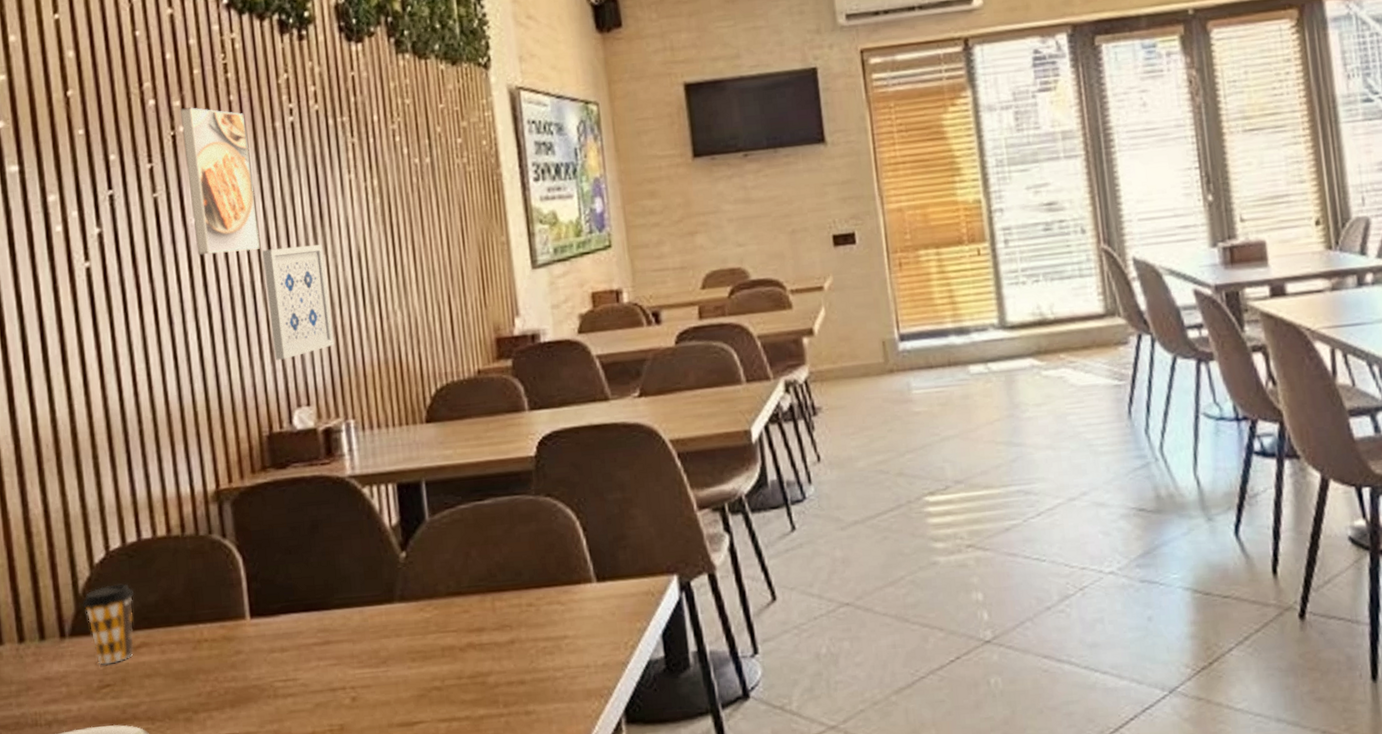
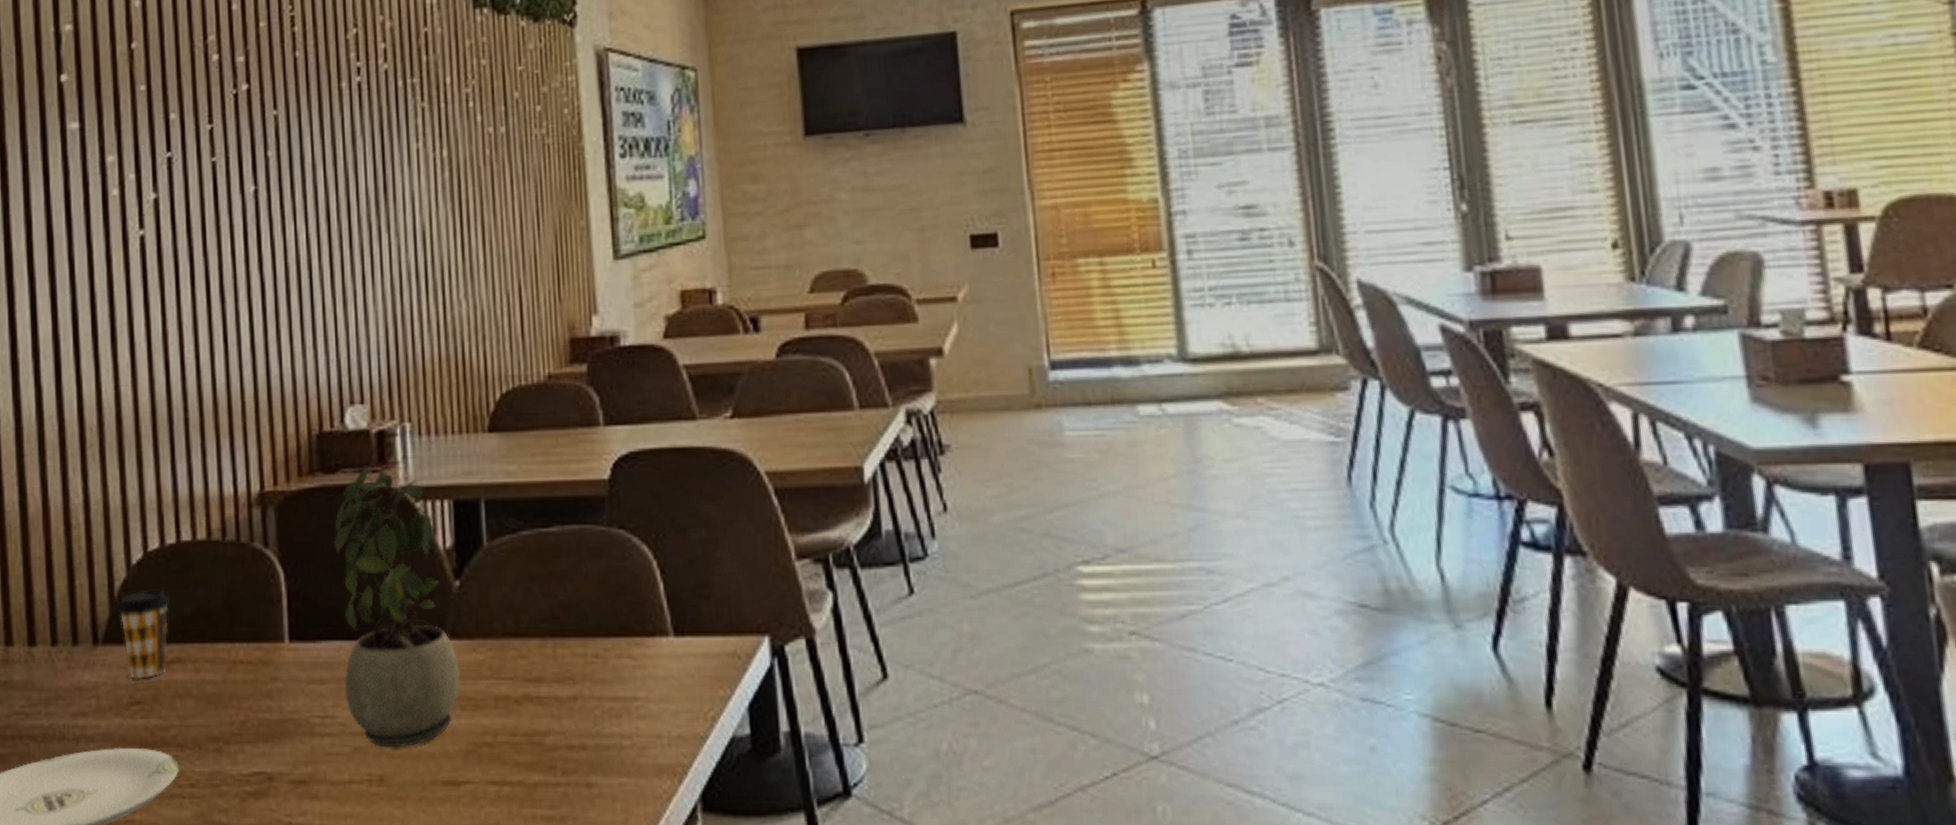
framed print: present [180,107,260,256] -> none [243,63,319,228]
wall art: present [262,244,335,360] -> none [321,220,393,350]
potted plant: none [288,460,410,701] -> present [334,467,460,748]

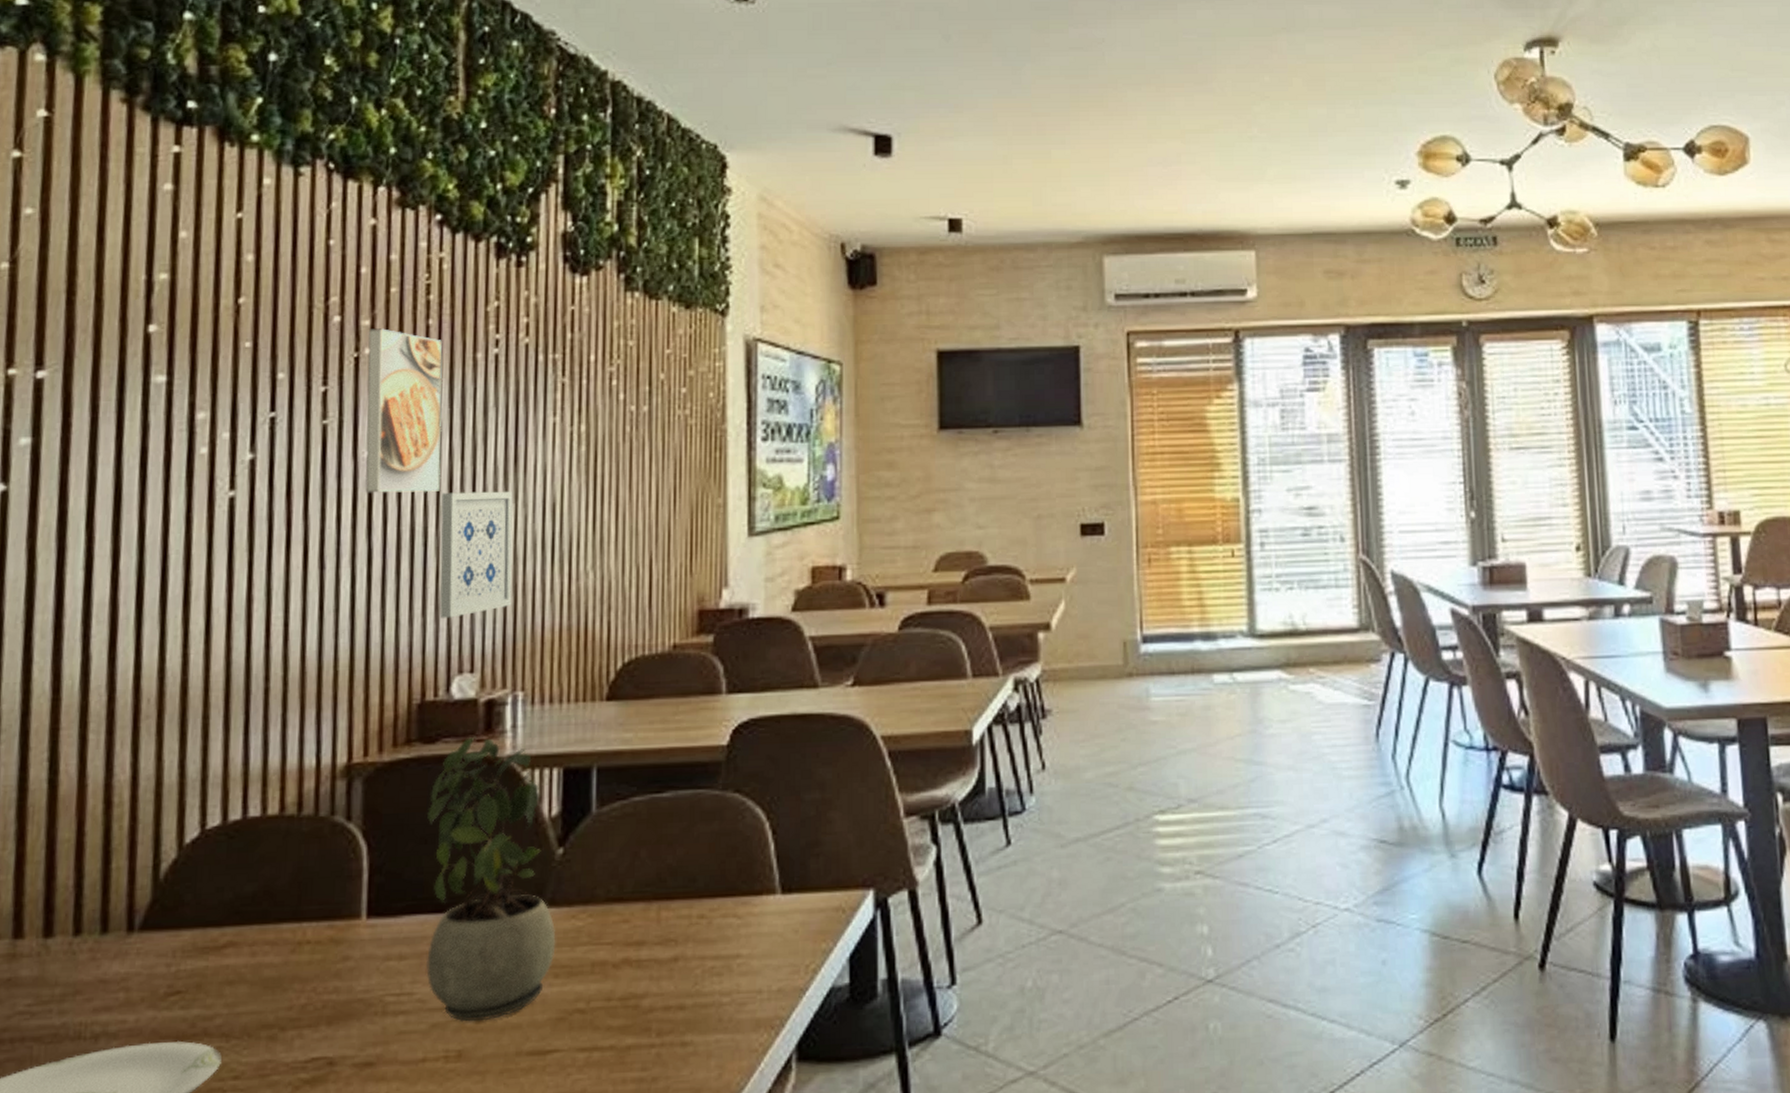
coffee cup: present [117,589,170,679] -> none [161,869,228,967]
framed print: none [243,63,319,228] -> present [365,328,443,493]
wall art: none [321,220,393,350] -> present [440,491,513,618]

